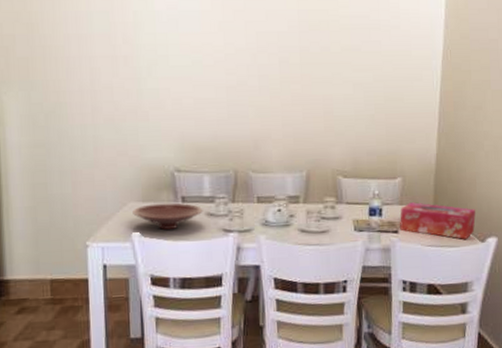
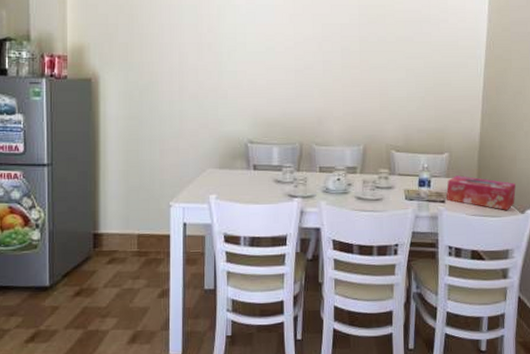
bowl: present [133,202,203,231] -> none [211,170,272,194]

